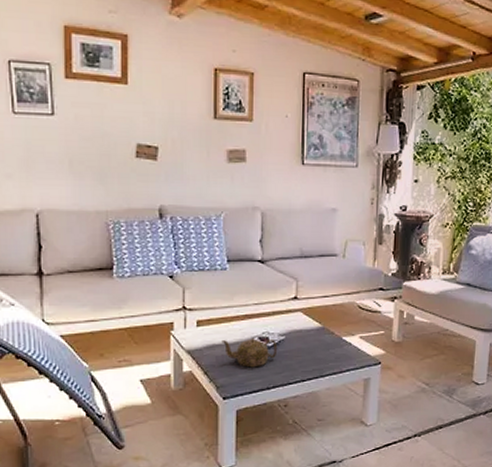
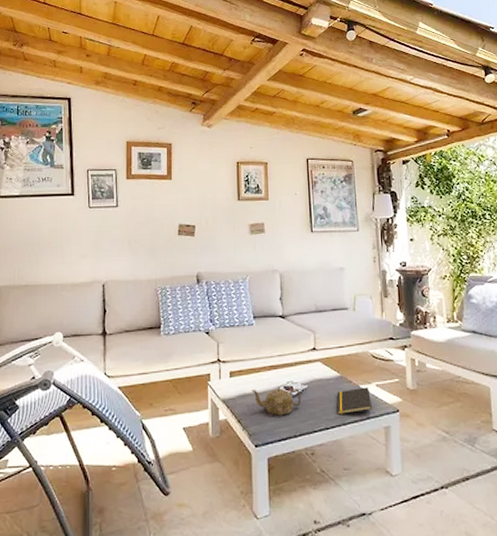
notepad: none [315,339,354,366] -> present [336,387,373,414]

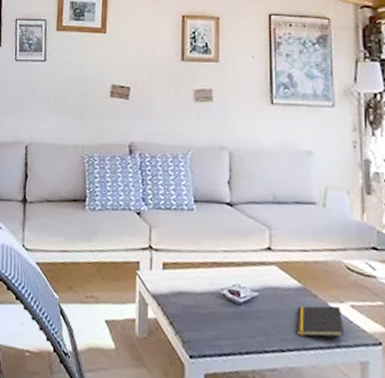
teapot: present [251,386,302,416] -> none [188,288,250,326]

